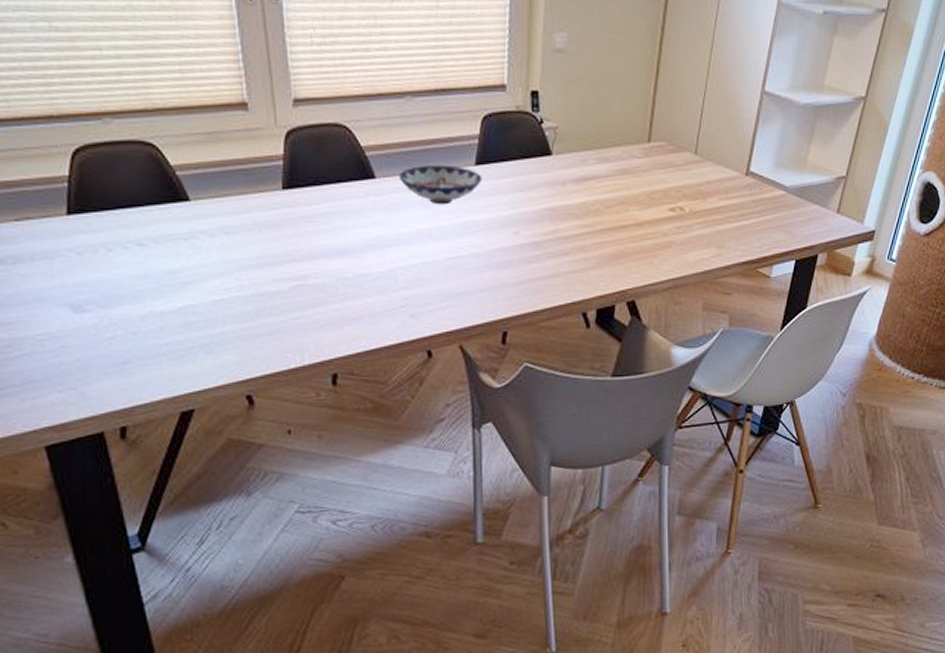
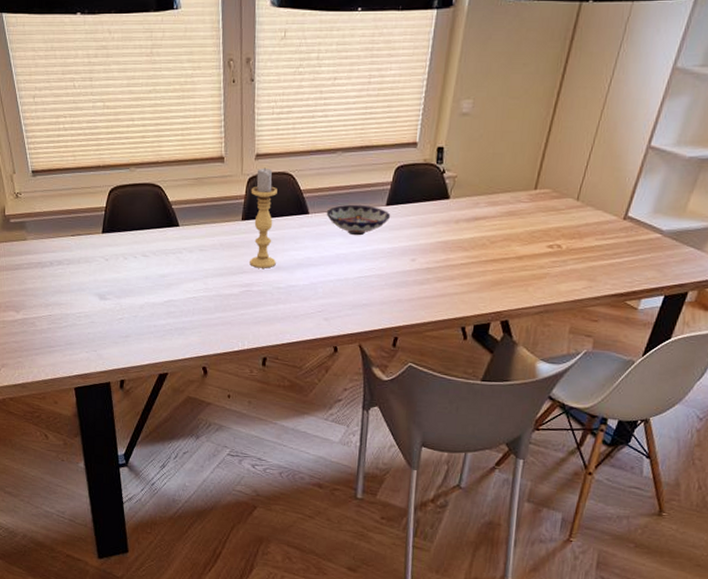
candle holder: none [291,117,337,254] -> present [250,167,277,268]

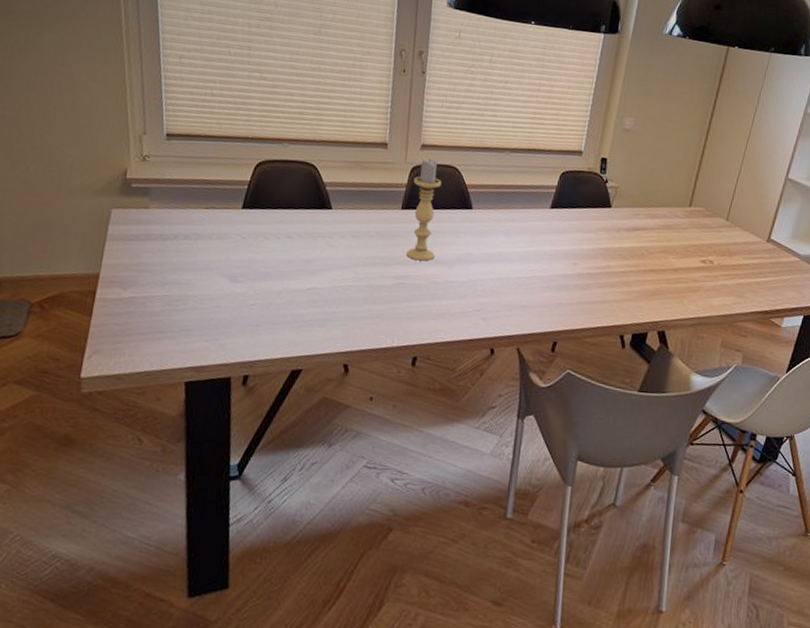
bowl: present [326,204,391,236] -> none [490,203,555,236]

